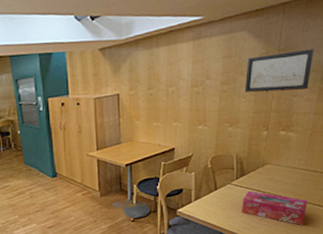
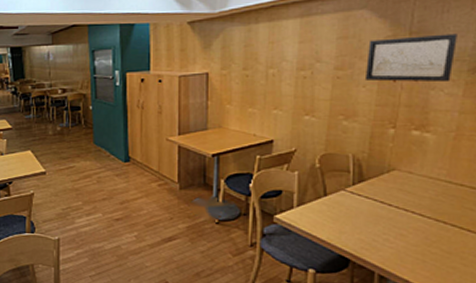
tissue box: present [242,190,308,226] -> none [360,201,452,255]

